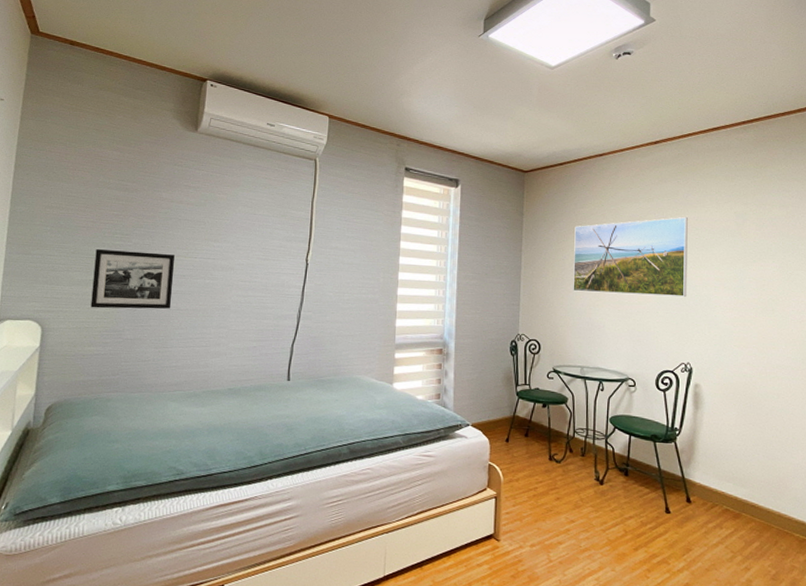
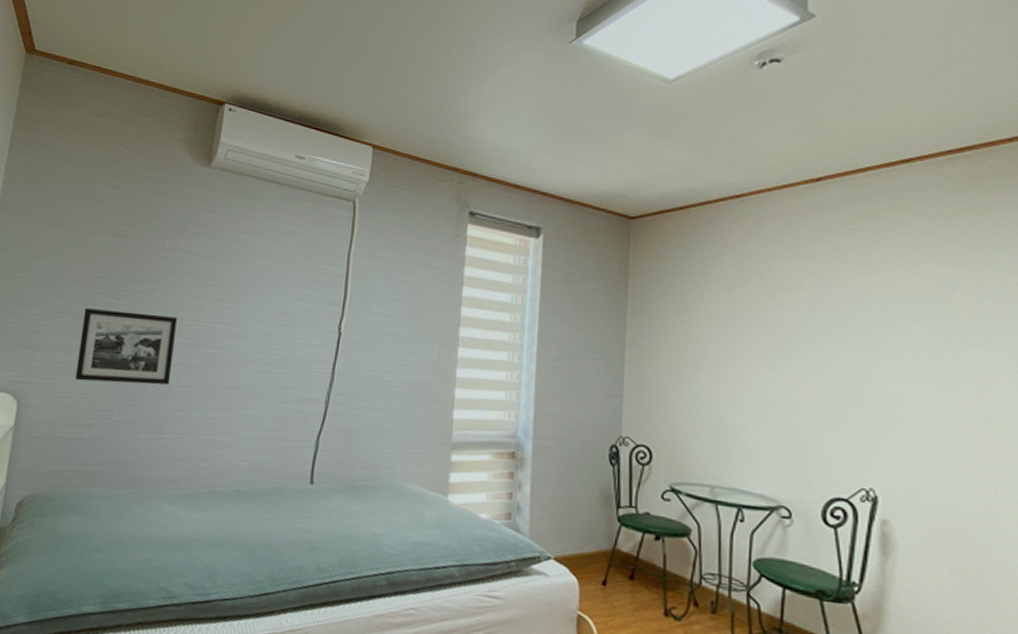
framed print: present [573,217,688,297] -> none [699,282,867,394]

